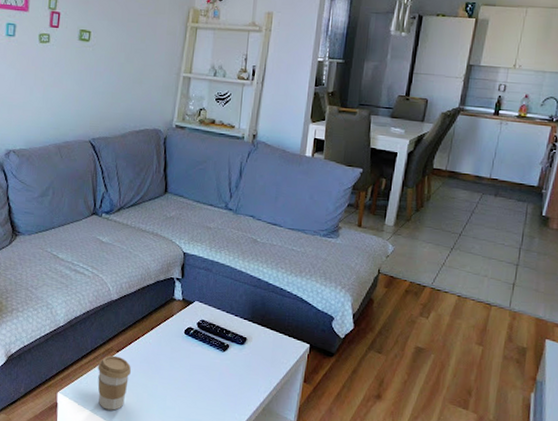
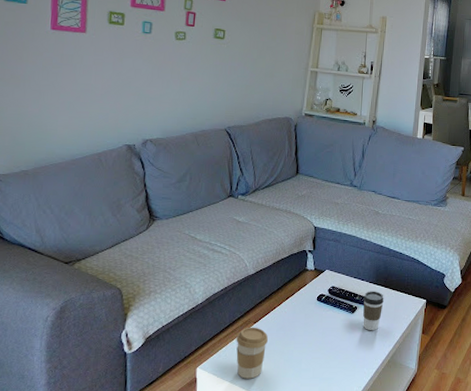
coffee cup: none [235,328,260,373] -> present [363,291,384,330]

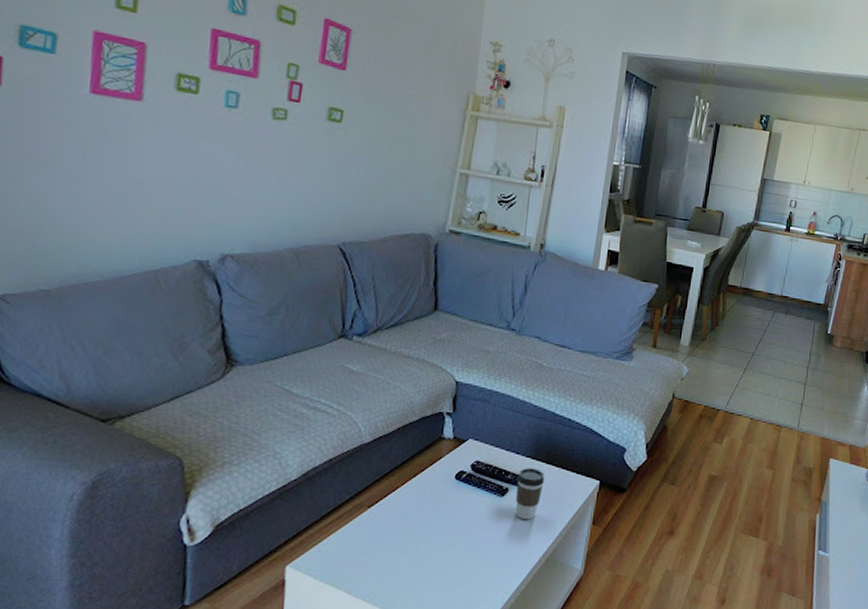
coffee cup: present [236,327,268,379] -> none [341,512,386,581]

